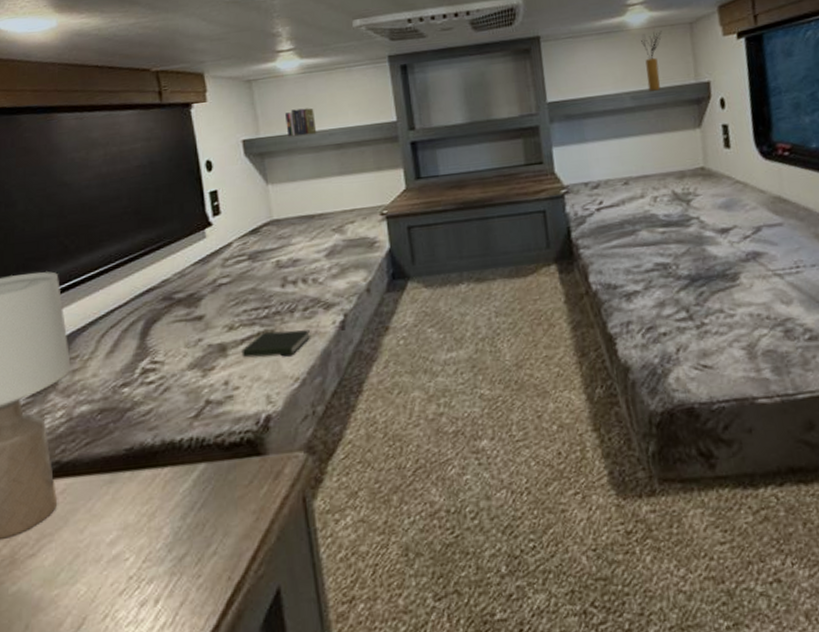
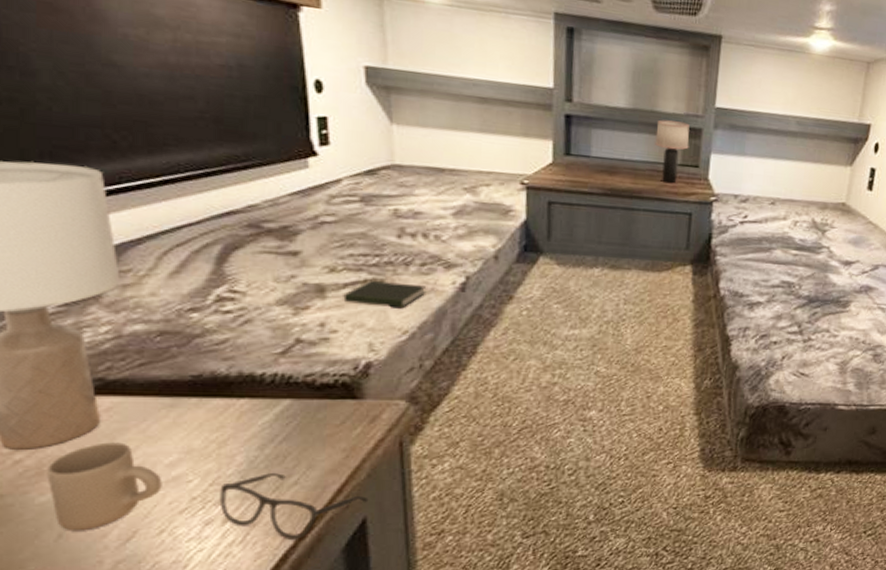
mug: none [17,523,105,620] -> present [47,442,162,530]
sunglasses: none [151,543,281,618] -> present [219,473,369,539]
books: present [285,108,317,137] -> none [422,45,459,81]
table lamp: none [494,123,530,186] -> present [655,119,690,184]
vase: present [641,31,662,91] -> none [814,61,841,122]

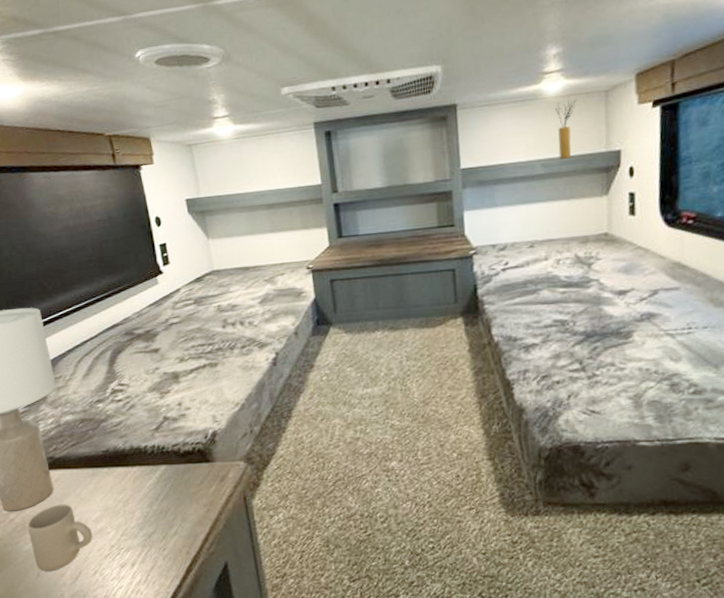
sunglasses: present [219,473,369,539] -> none [128,525,227,580]
book: present [343,280,427,307] -> none [191,364,248,385]
table lamp: present [655,119,690,184] -> none [410,188,443,246]
vase: none [814,61,841,122] -> present [555,99,577,159]

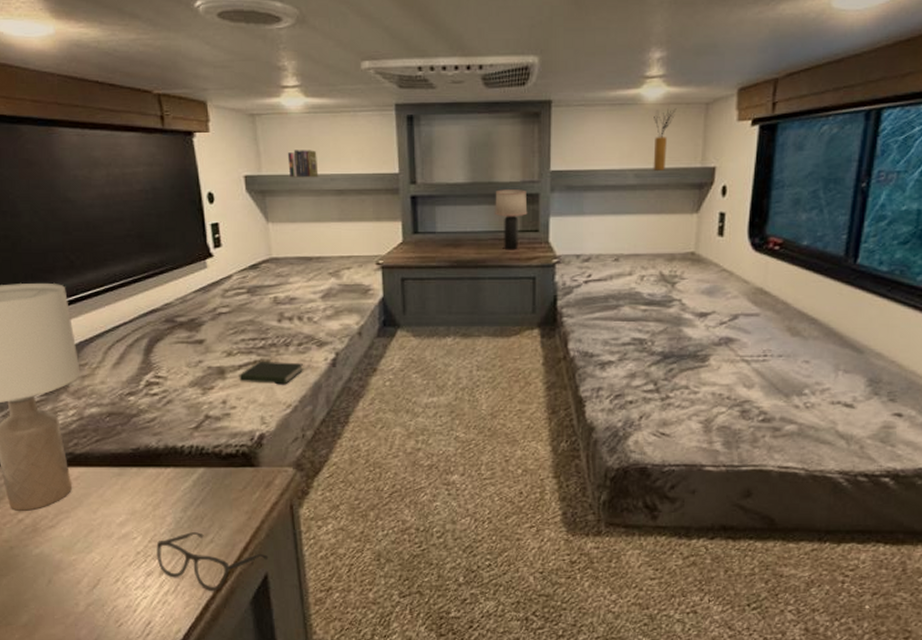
mug: present [27,504,93,571] -> none [39,505,116,577]
sunglasses: none [128,525,227,580] -> present [156,532,269,591]
book: none [191,364,248,385] -> present [239,360,304,384]
books: none [222,171,250,197] -> present [288,150,319,178]
table lamp: none [410,188,443,246] -> present [495,189,528,250]

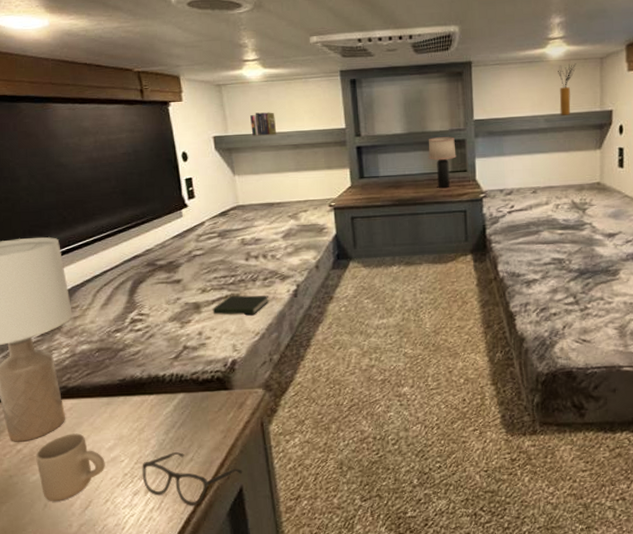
mug: none [39,505,116,577] -> present [36,433,105,501]

